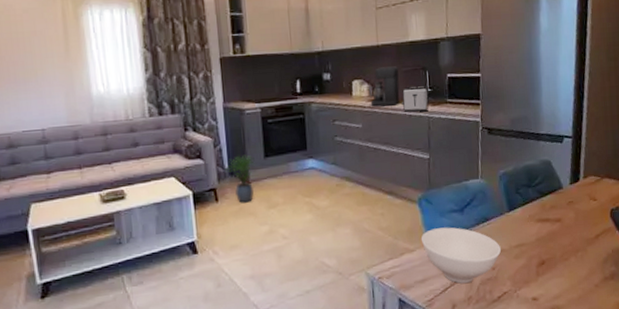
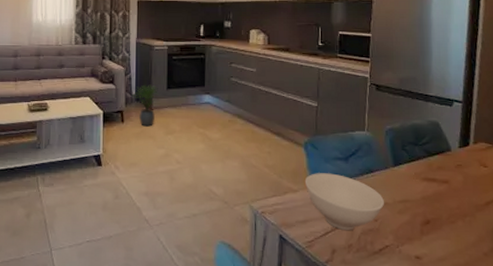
coffee maker: present [368,66,400,107] -> none [264,20,293,55]
toaster: present [402,85,430,113] -> none [294,39,321,64]

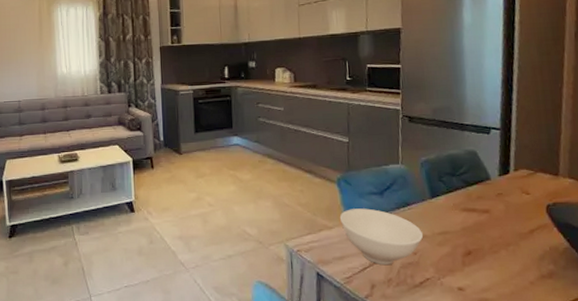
potted plant: present [132,84,158,127] -> none [160,129,186,172]

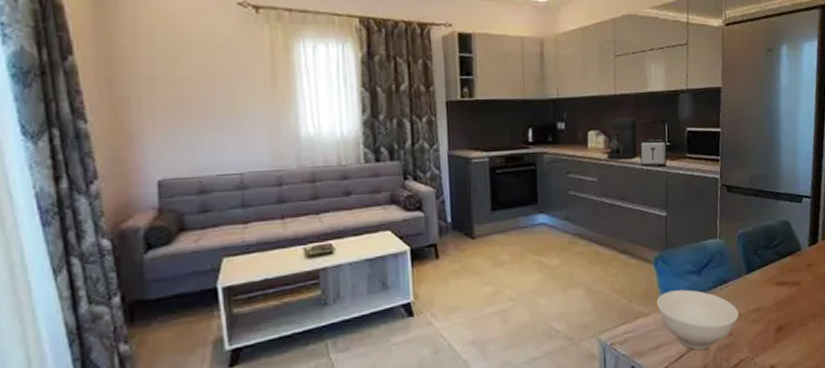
coffee maker: none [290,56,320,92] -> present [604,117,637,160]
toaster: none [322,74,350,99] -> present [639,138,668,168]

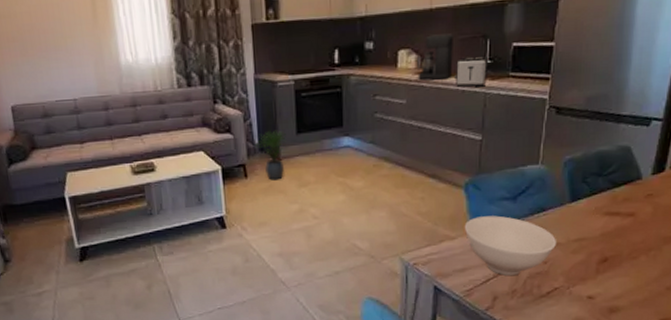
potted plant: none [446,207,480,261] -> present [254,130,286,181]

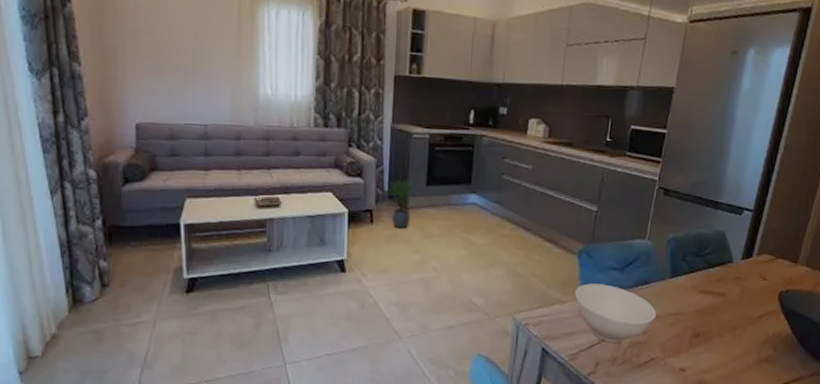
coffee maker: present [416,33,453,80] -> none [544,108,580,151]
toaster: present [455,56,489,88] -> none [577,132,610,162]

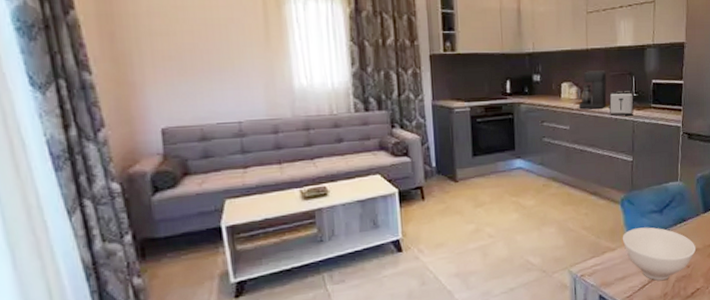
potted plant: present [383,179,416,229] -> none [431,153,462,202]
coffee maker: none [544,108,580,151] -> present [576,70,607,109]
toaster: none [577,132,610,162] -> present [608,90,635,117]

